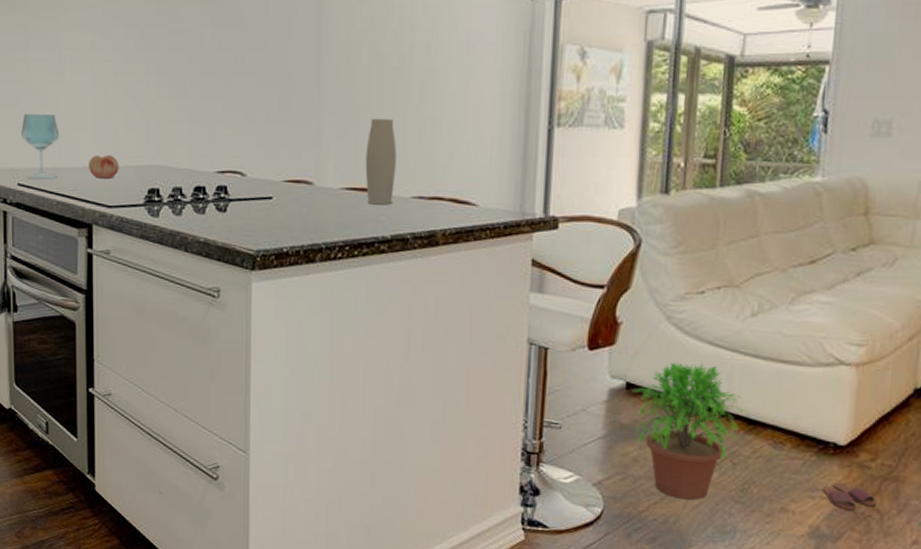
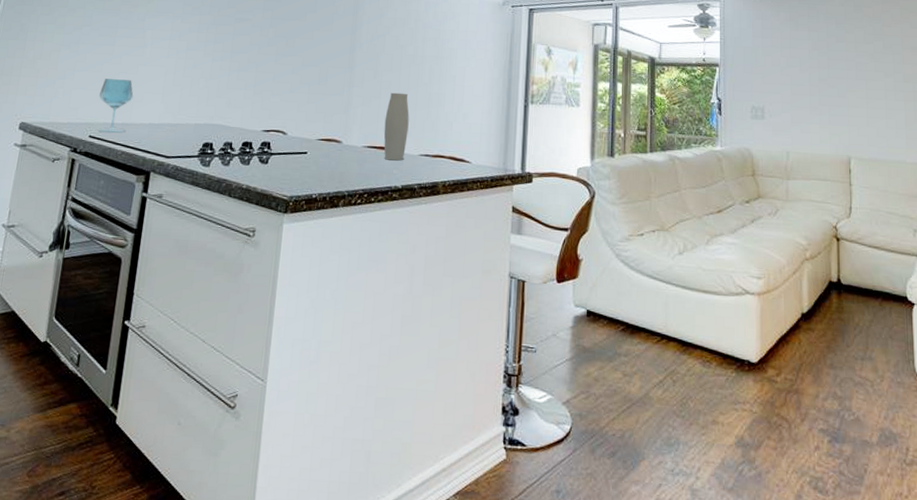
fruit: present [88,154,119,180] -> none [153,114,181,135]
potted plant: present [633,362,744,500] -> none [593,293,679,415]
slippers: present [823,482,876,510] -> none [744,395,784,420]

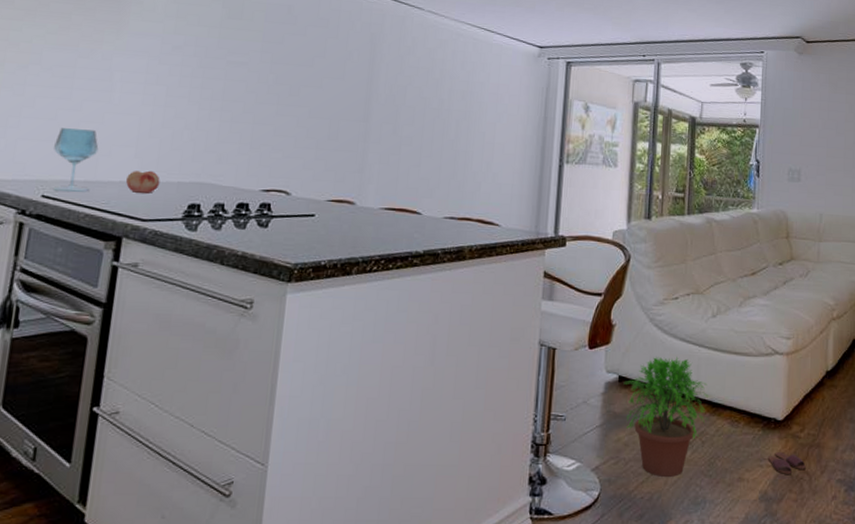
fruit: none [153,114,181,135] -> present [125,170,160,195]
vase: present [384,92,410,161] -> none [403,149,433,224]
potted plant: none [593,293,679,415] -> present [625,356,709,477]
slippers: none [744,395,784,420] -> present [768,451,806,474]

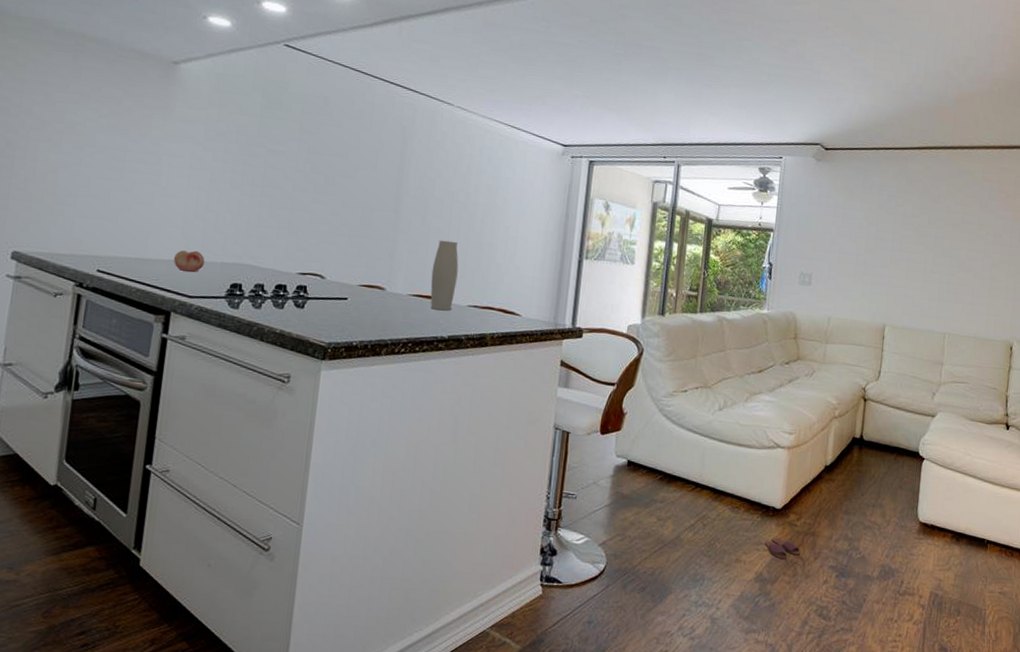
wine glass: present [53,128,99,193] -> none [106,207,149,269]
vase: none [403,149,433,224] -> present [430,240,459,311]
potted plant: present [625,356,709,477] -> none [632,445,712,555]

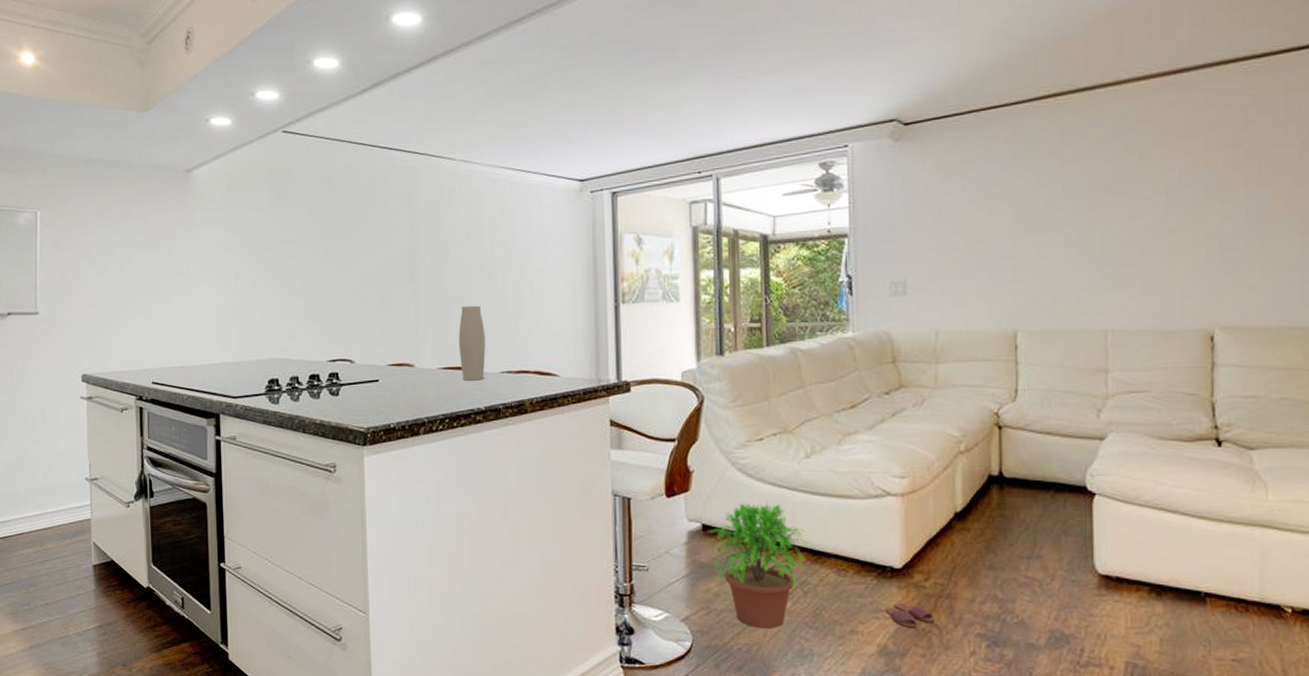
fruit: present [173,250,205,273] -> none [214,351,242,374]
potted plant: none [632,445,712,555] -> present [709,502,809,628]

